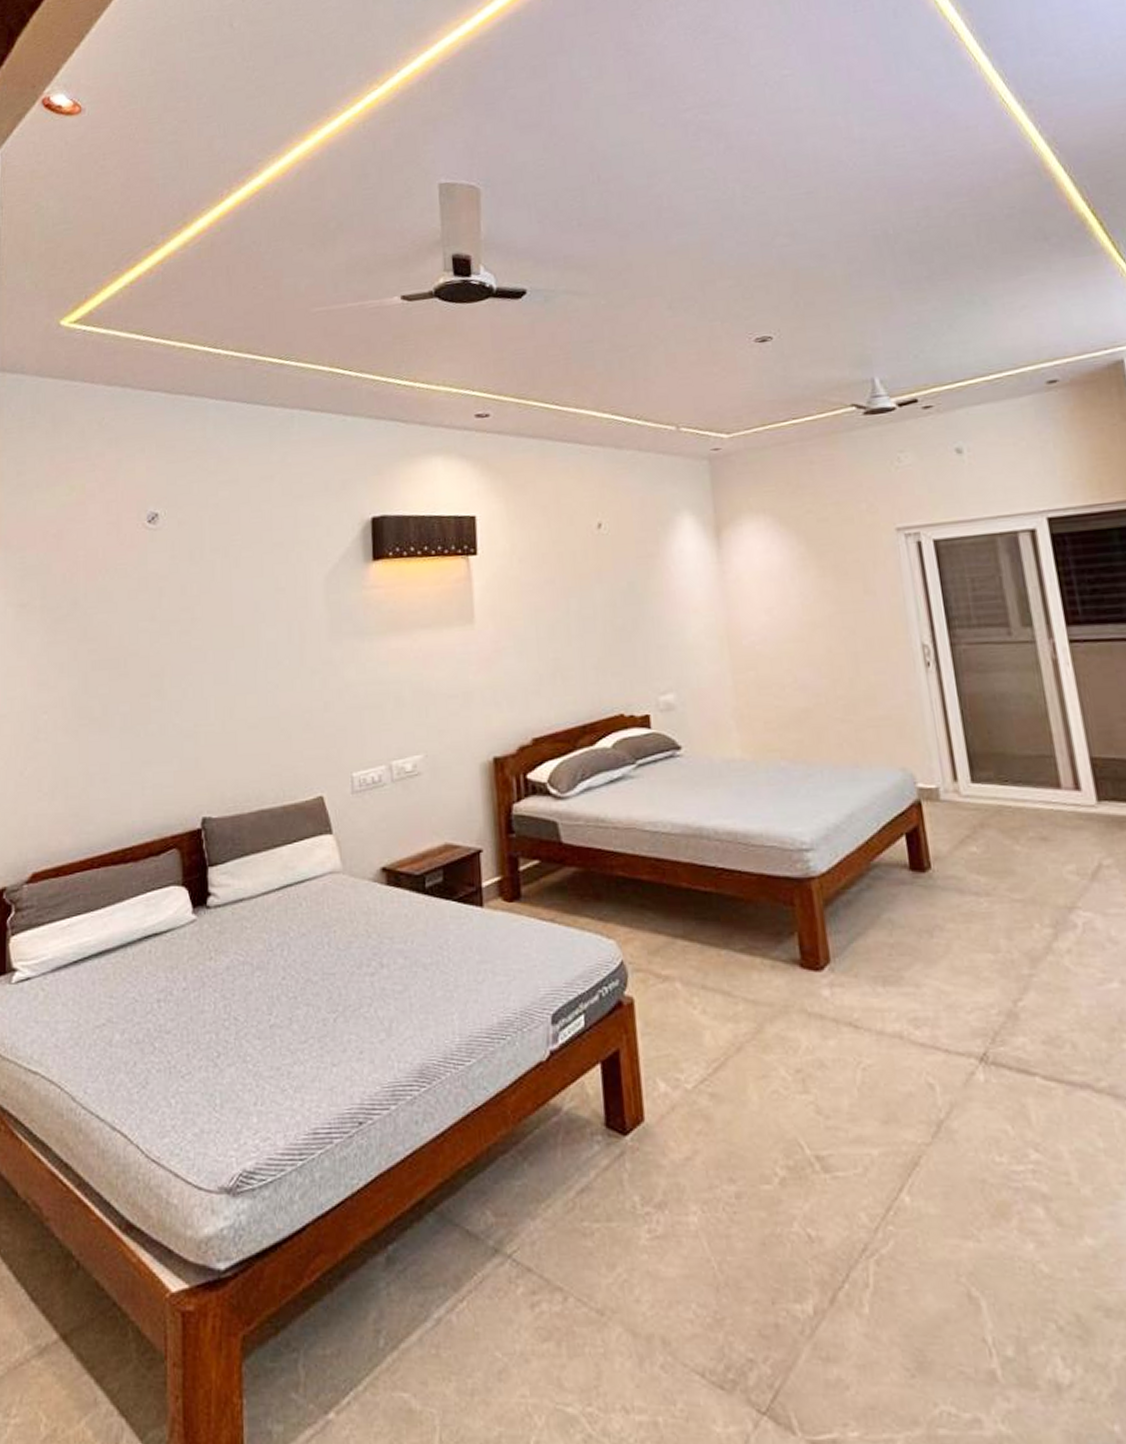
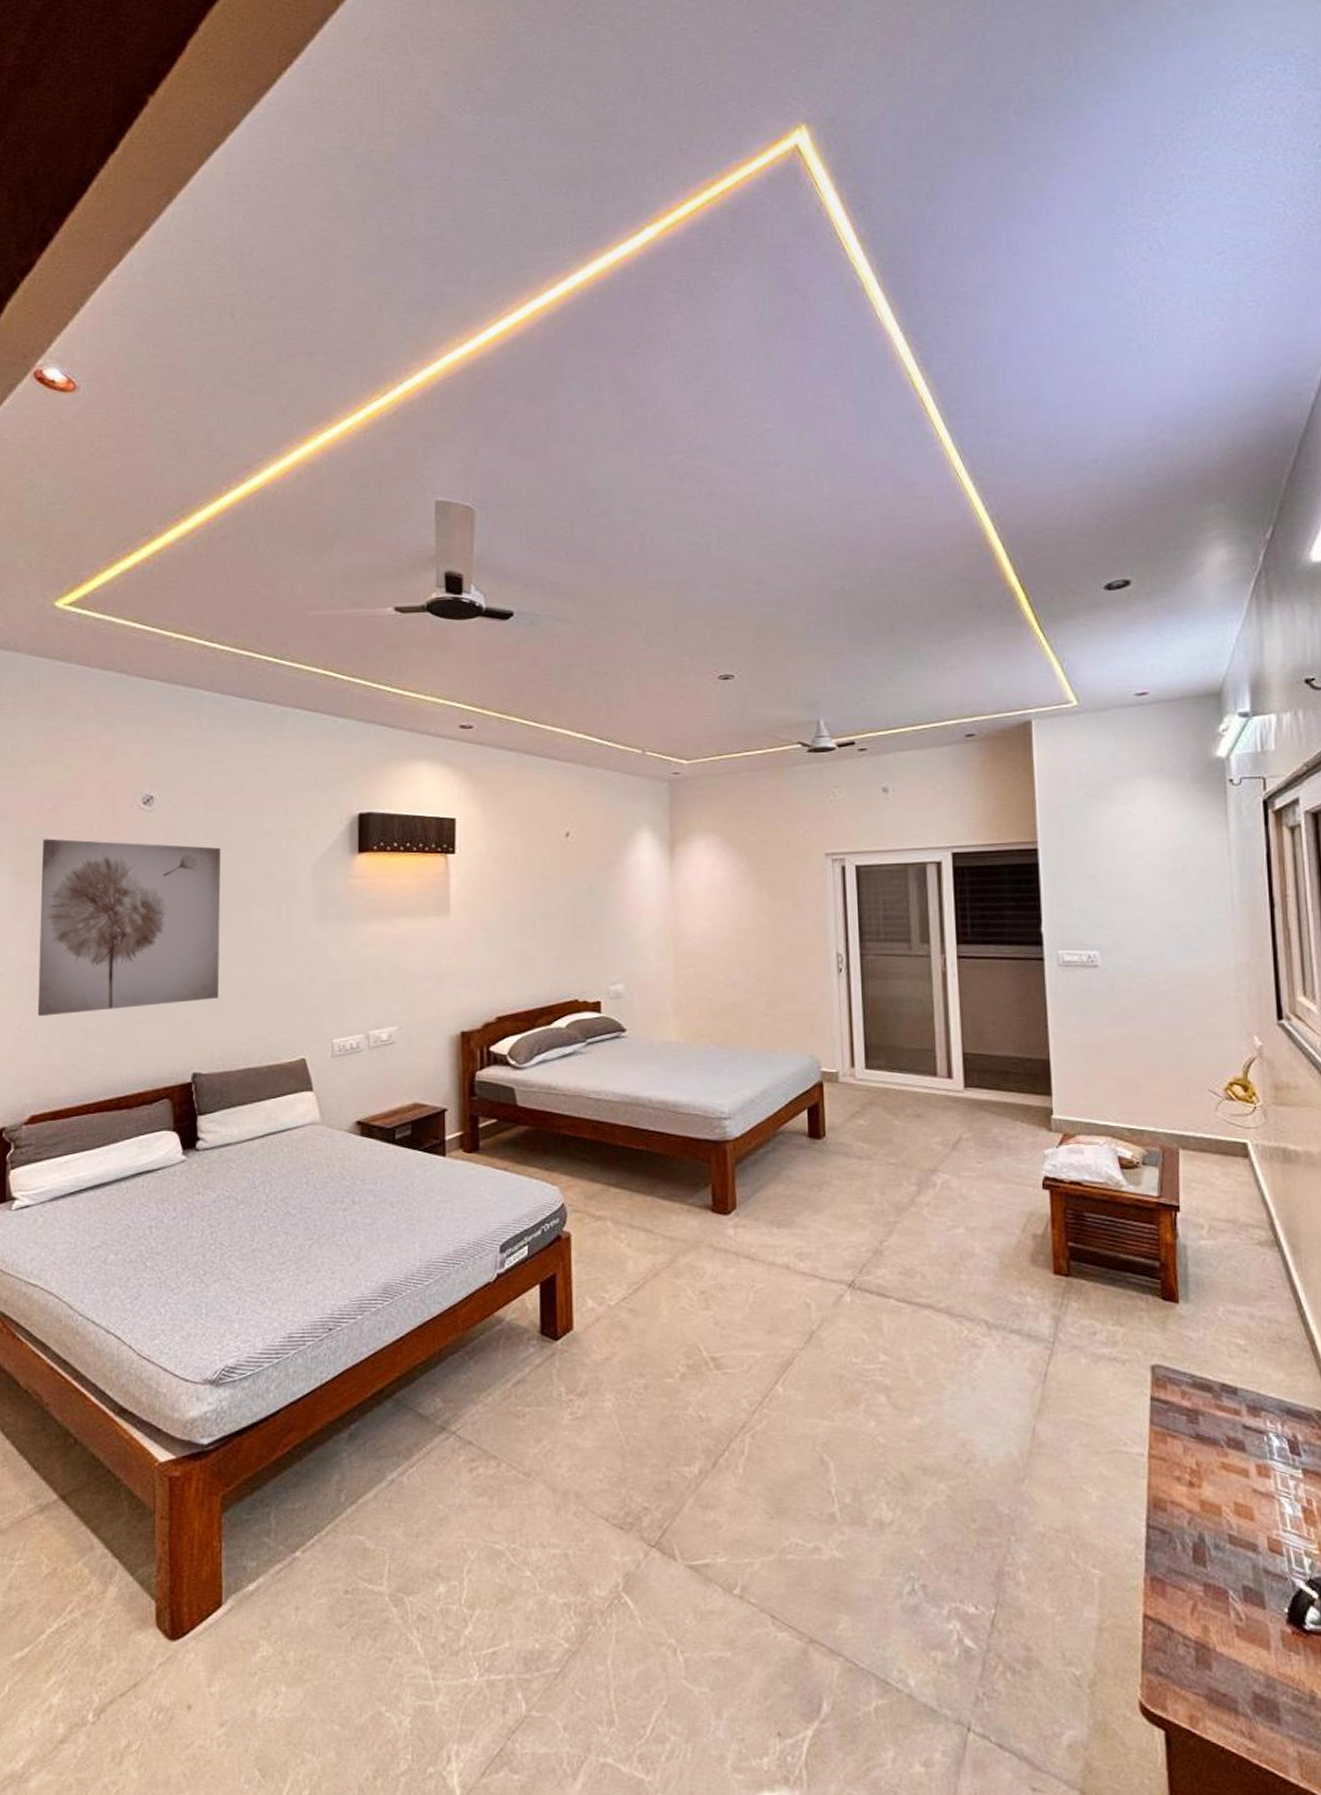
wall art: none [40,564,229,760] -> present [37,838,221,1016]

